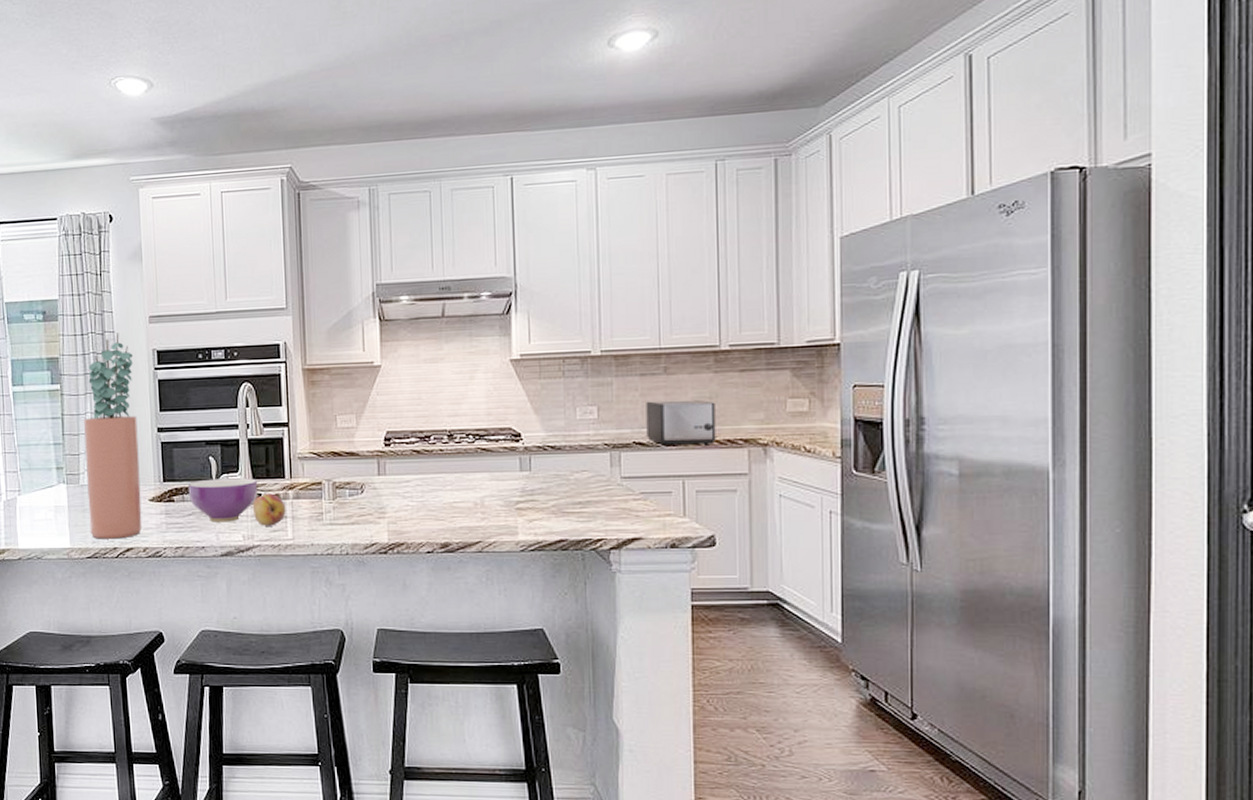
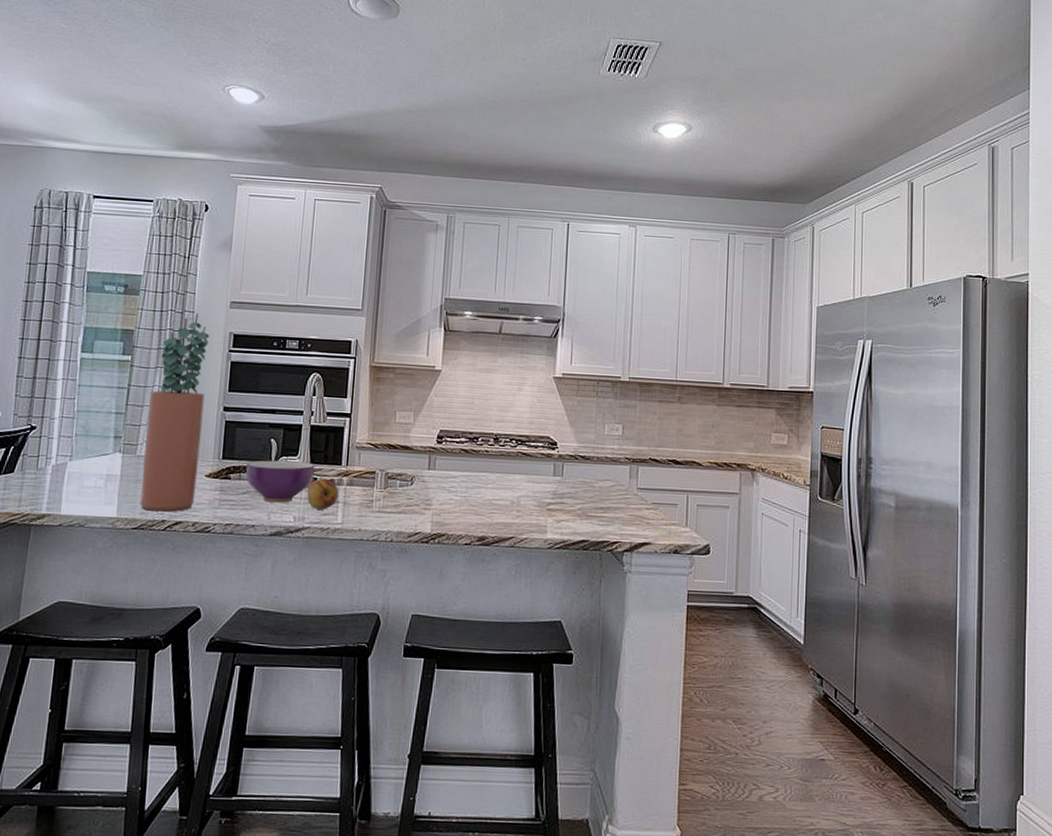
toaster: present [646,399,716,445] -> none [661,424,717,466]

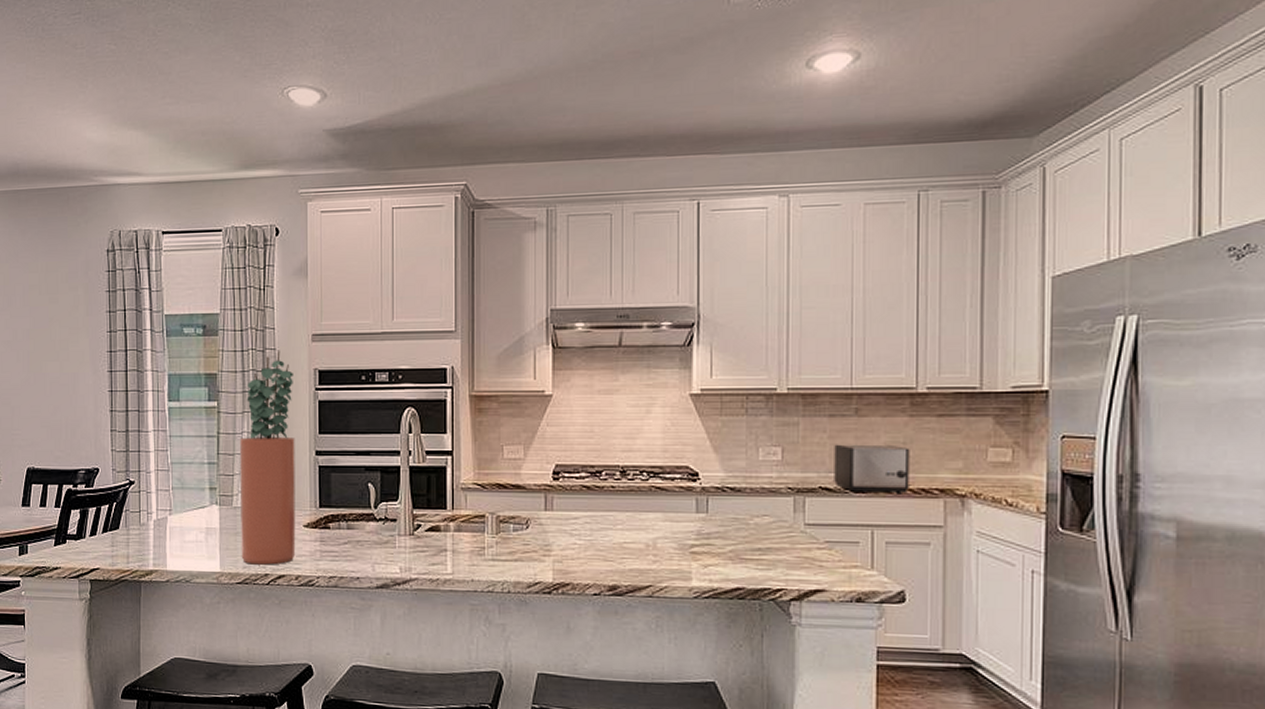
bowl: present [245,460,315,503] -> none [344,506,418,553]
fruit: present [306,478,339,510] -> none [411,524,446,559]
toaster: none [661,424,717,466] -> present [834,444,910,493]

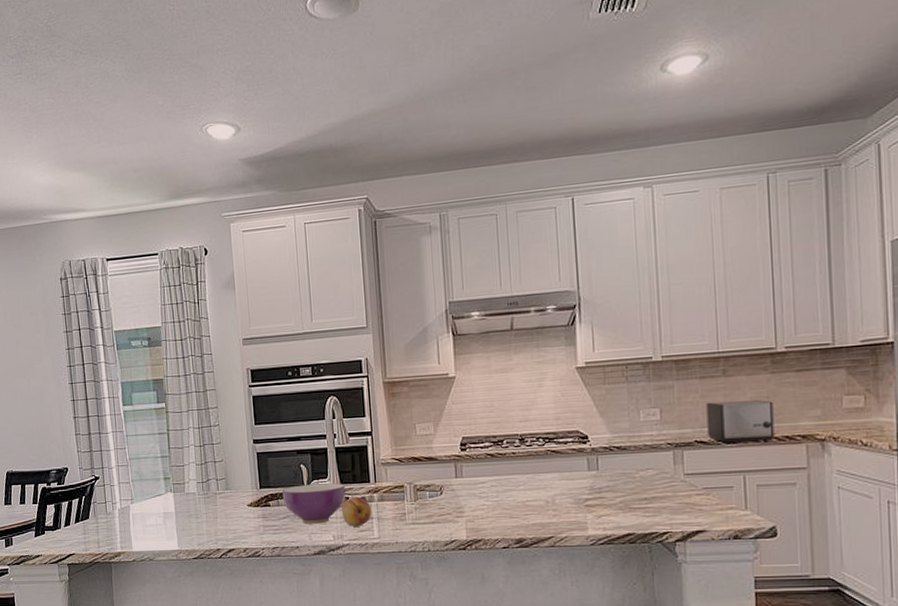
vase: present [240,350,296,565] -> none [187,354,242,542]
bowl: none [344,506,418,553] -> present [282,483,346,524]
fruit: none [411,524,446,559] -> present [341,496,372,527]

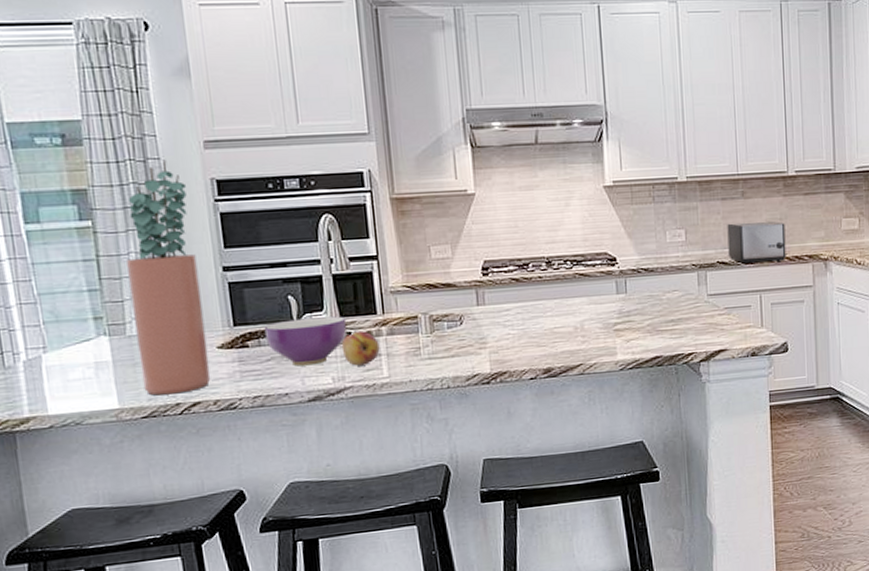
vase: none [187,354,242,542] -> present [126,159,211,396]

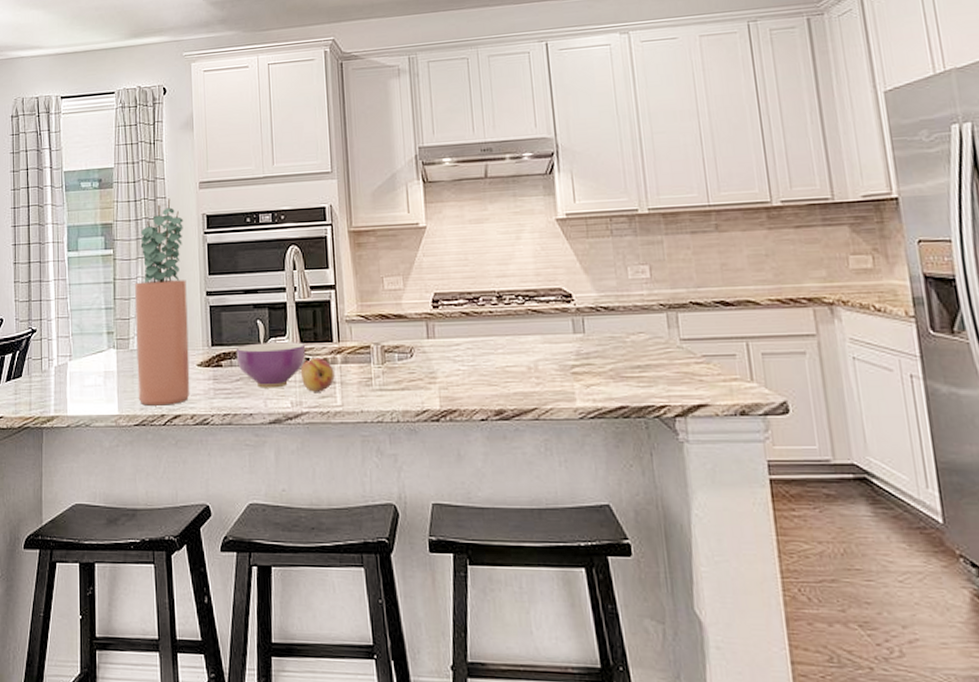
toaster: present [727,221,786,264] -> none [699,257,778,305]

